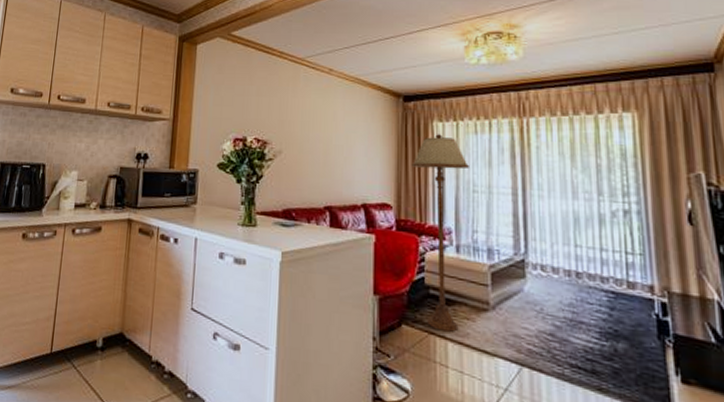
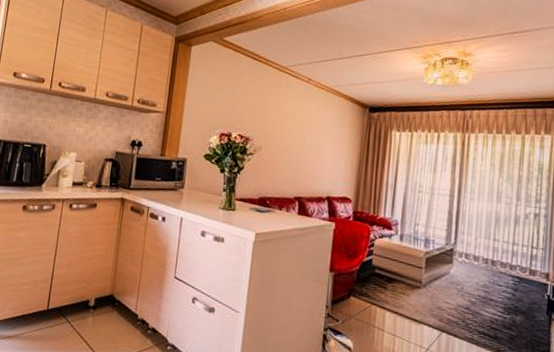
floor lamp: present [411,134,469,332] -> none [370,142,418,304]

